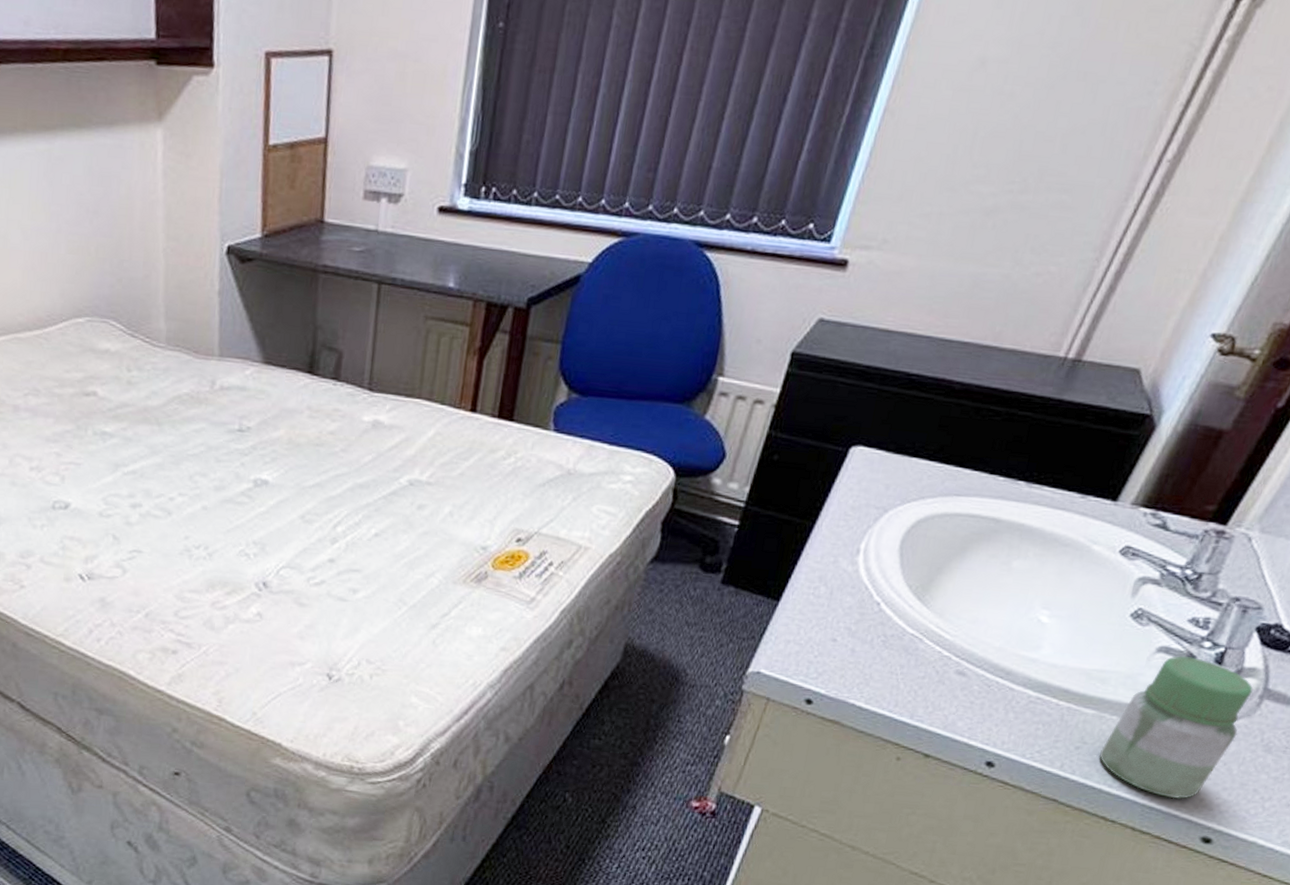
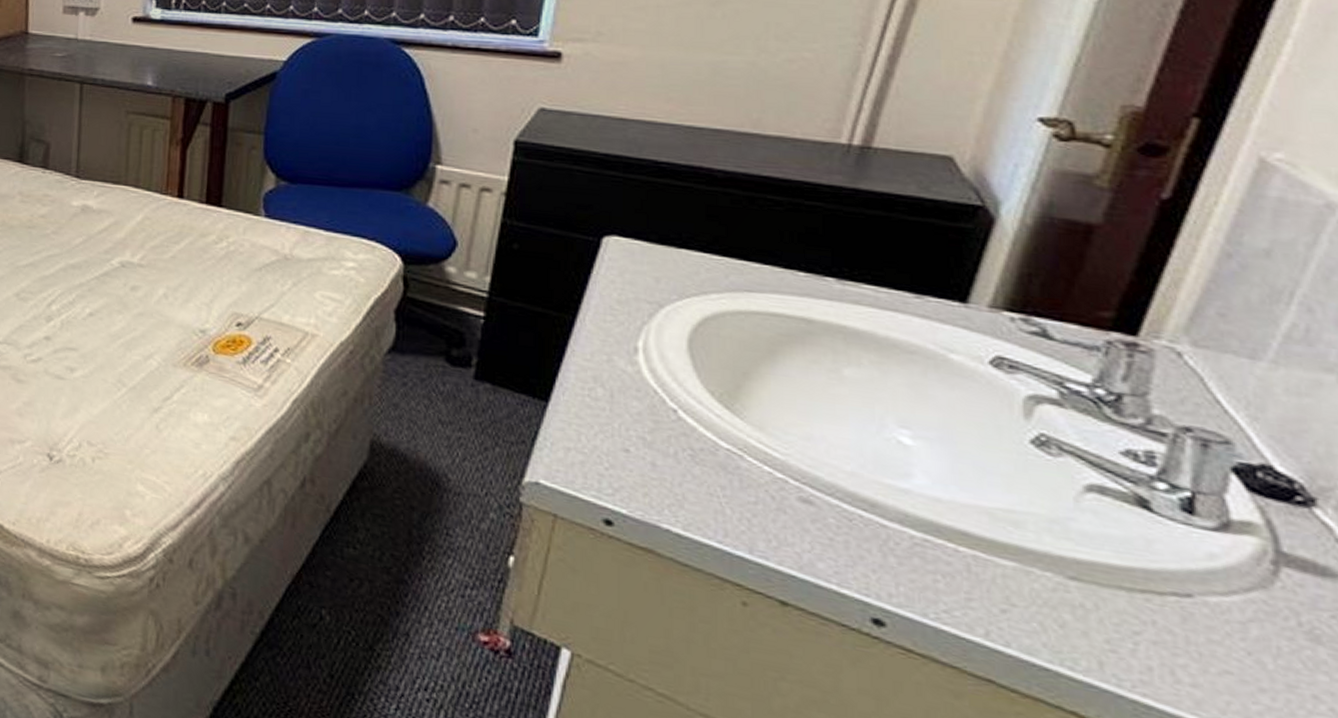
jar: present [1099,655,1253,799] -> none [1041,498,1258,698]

